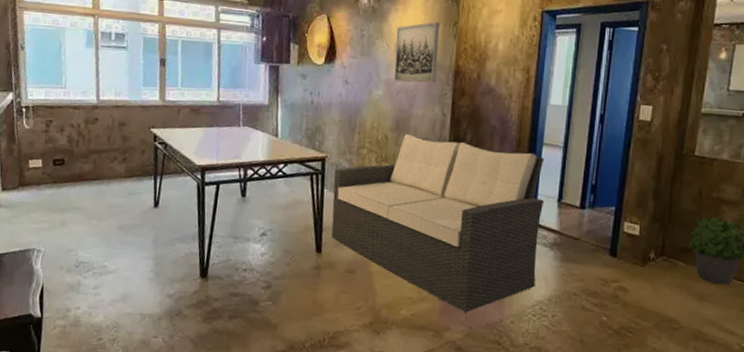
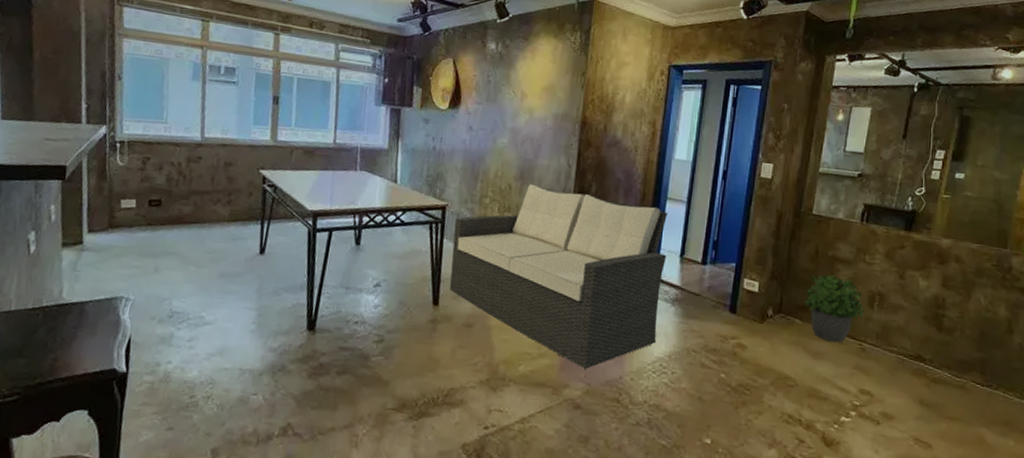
wall art: present [394,22,440,83] -> none [519,71,567,133]

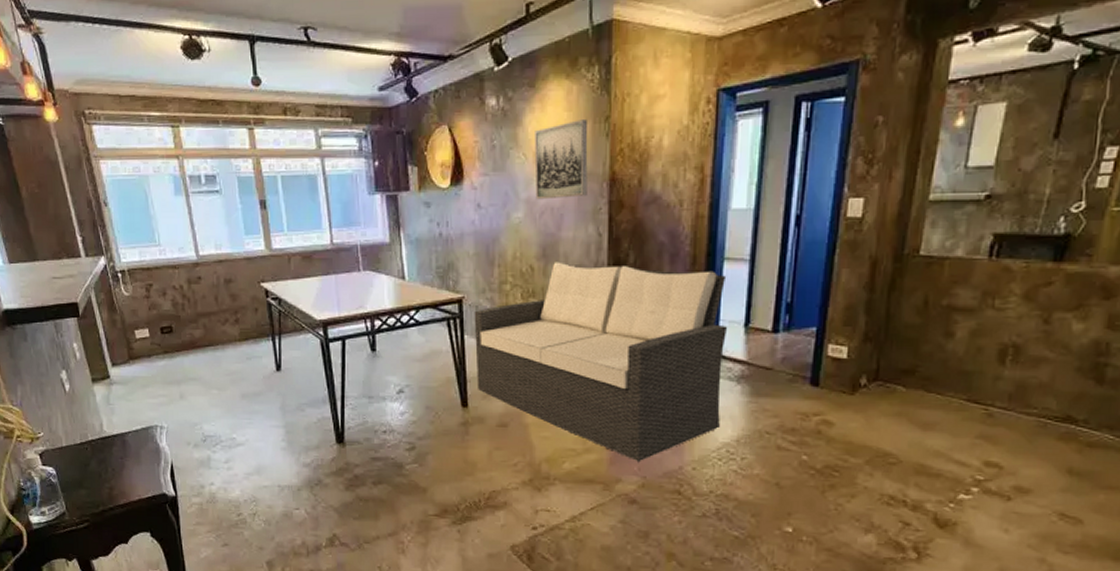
wall art: none [519,71,567,133] -> present [534,119,588,200]
potted plant: present [804,274,866,343] -> none [909,328,994,410]

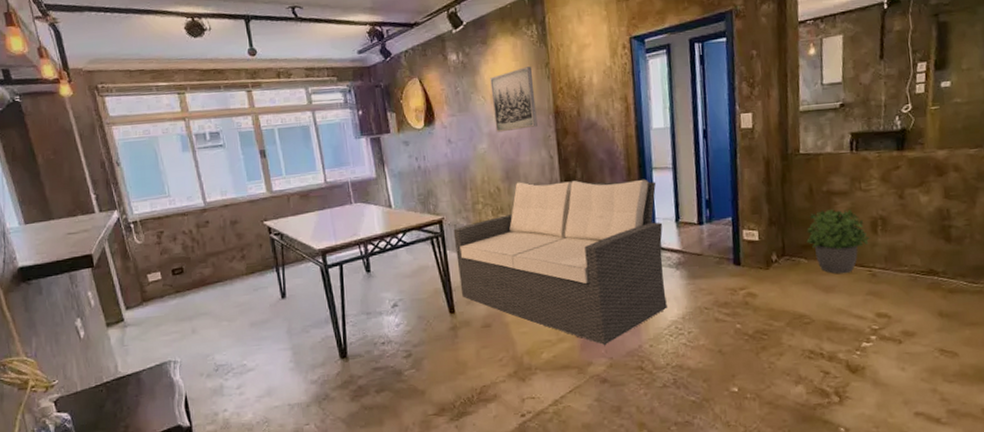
potted plant: none [909,328,994,410] -> present [805,208,870,274]

